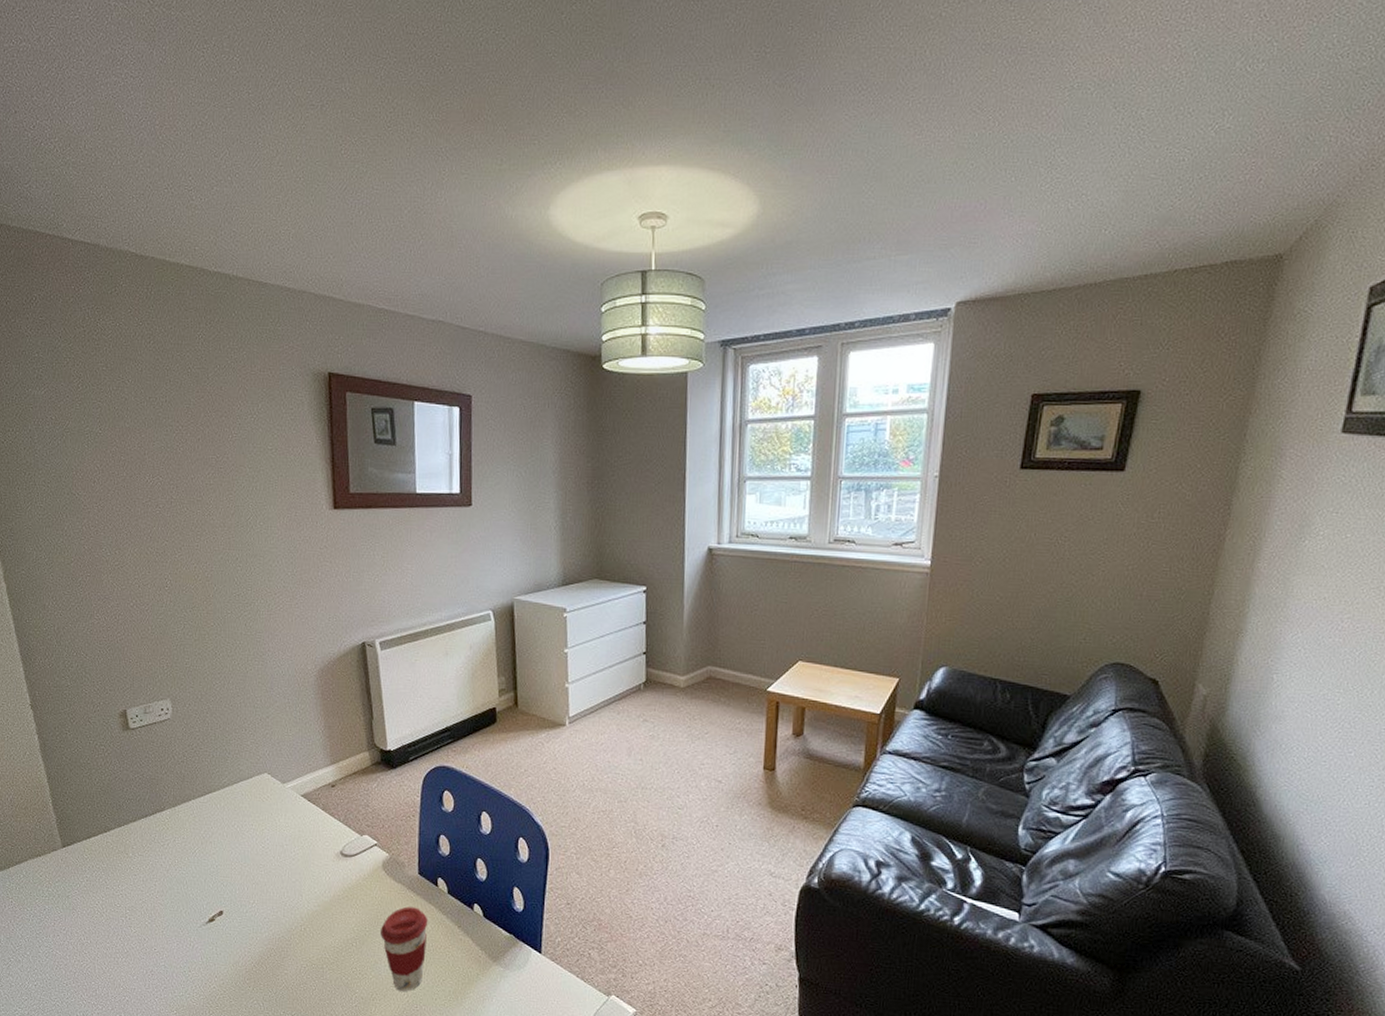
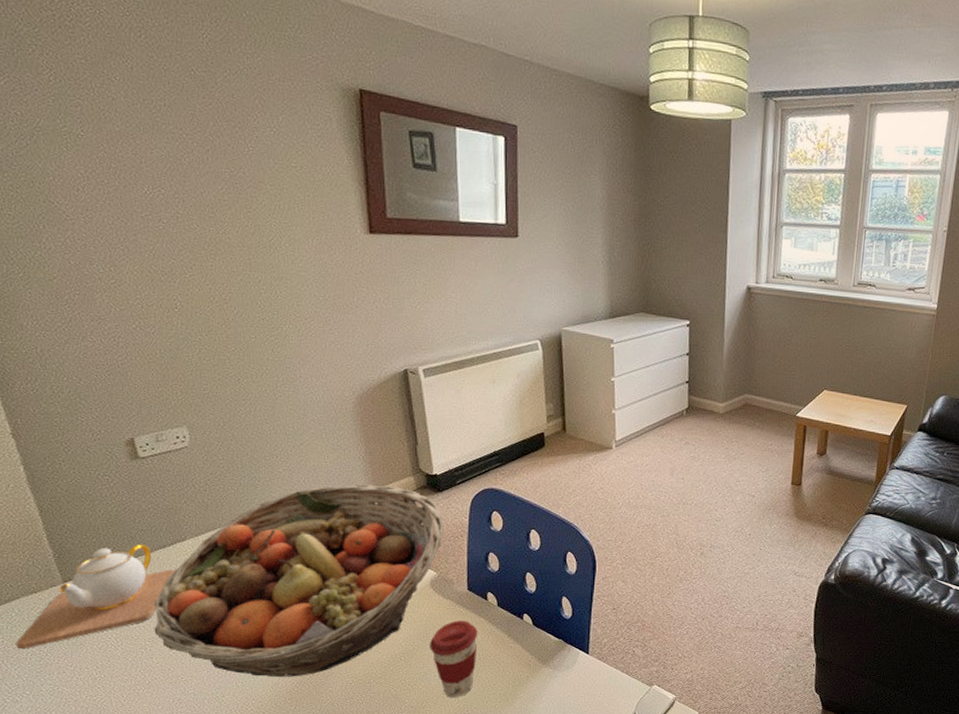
teapot: none [22,812,154,911] -> present [16,544,175,650]
fruit basket: none [134,759,396,956] -> present [154,484,444,677]

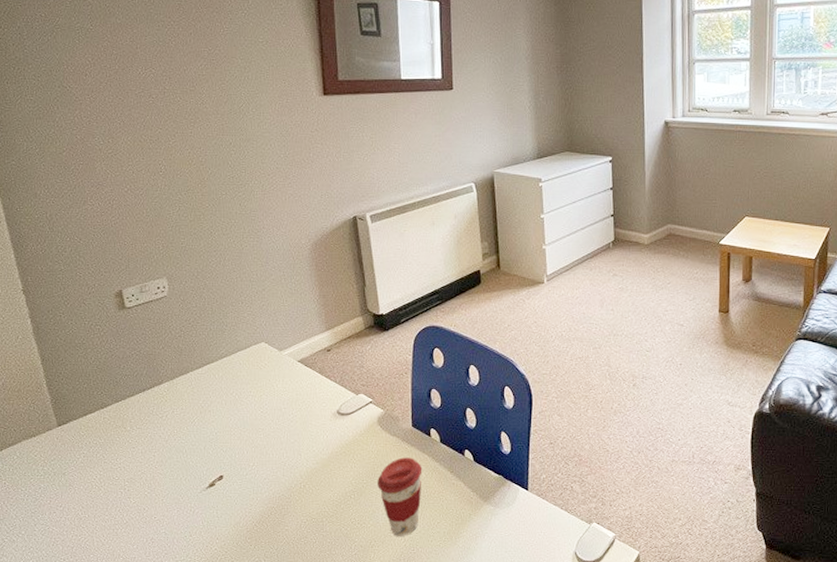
teapot: present [16,544,175,650] -> none [16,388,152,491]
fruit basket: present [154,484,444,677] -> none [132,326,390,516]

